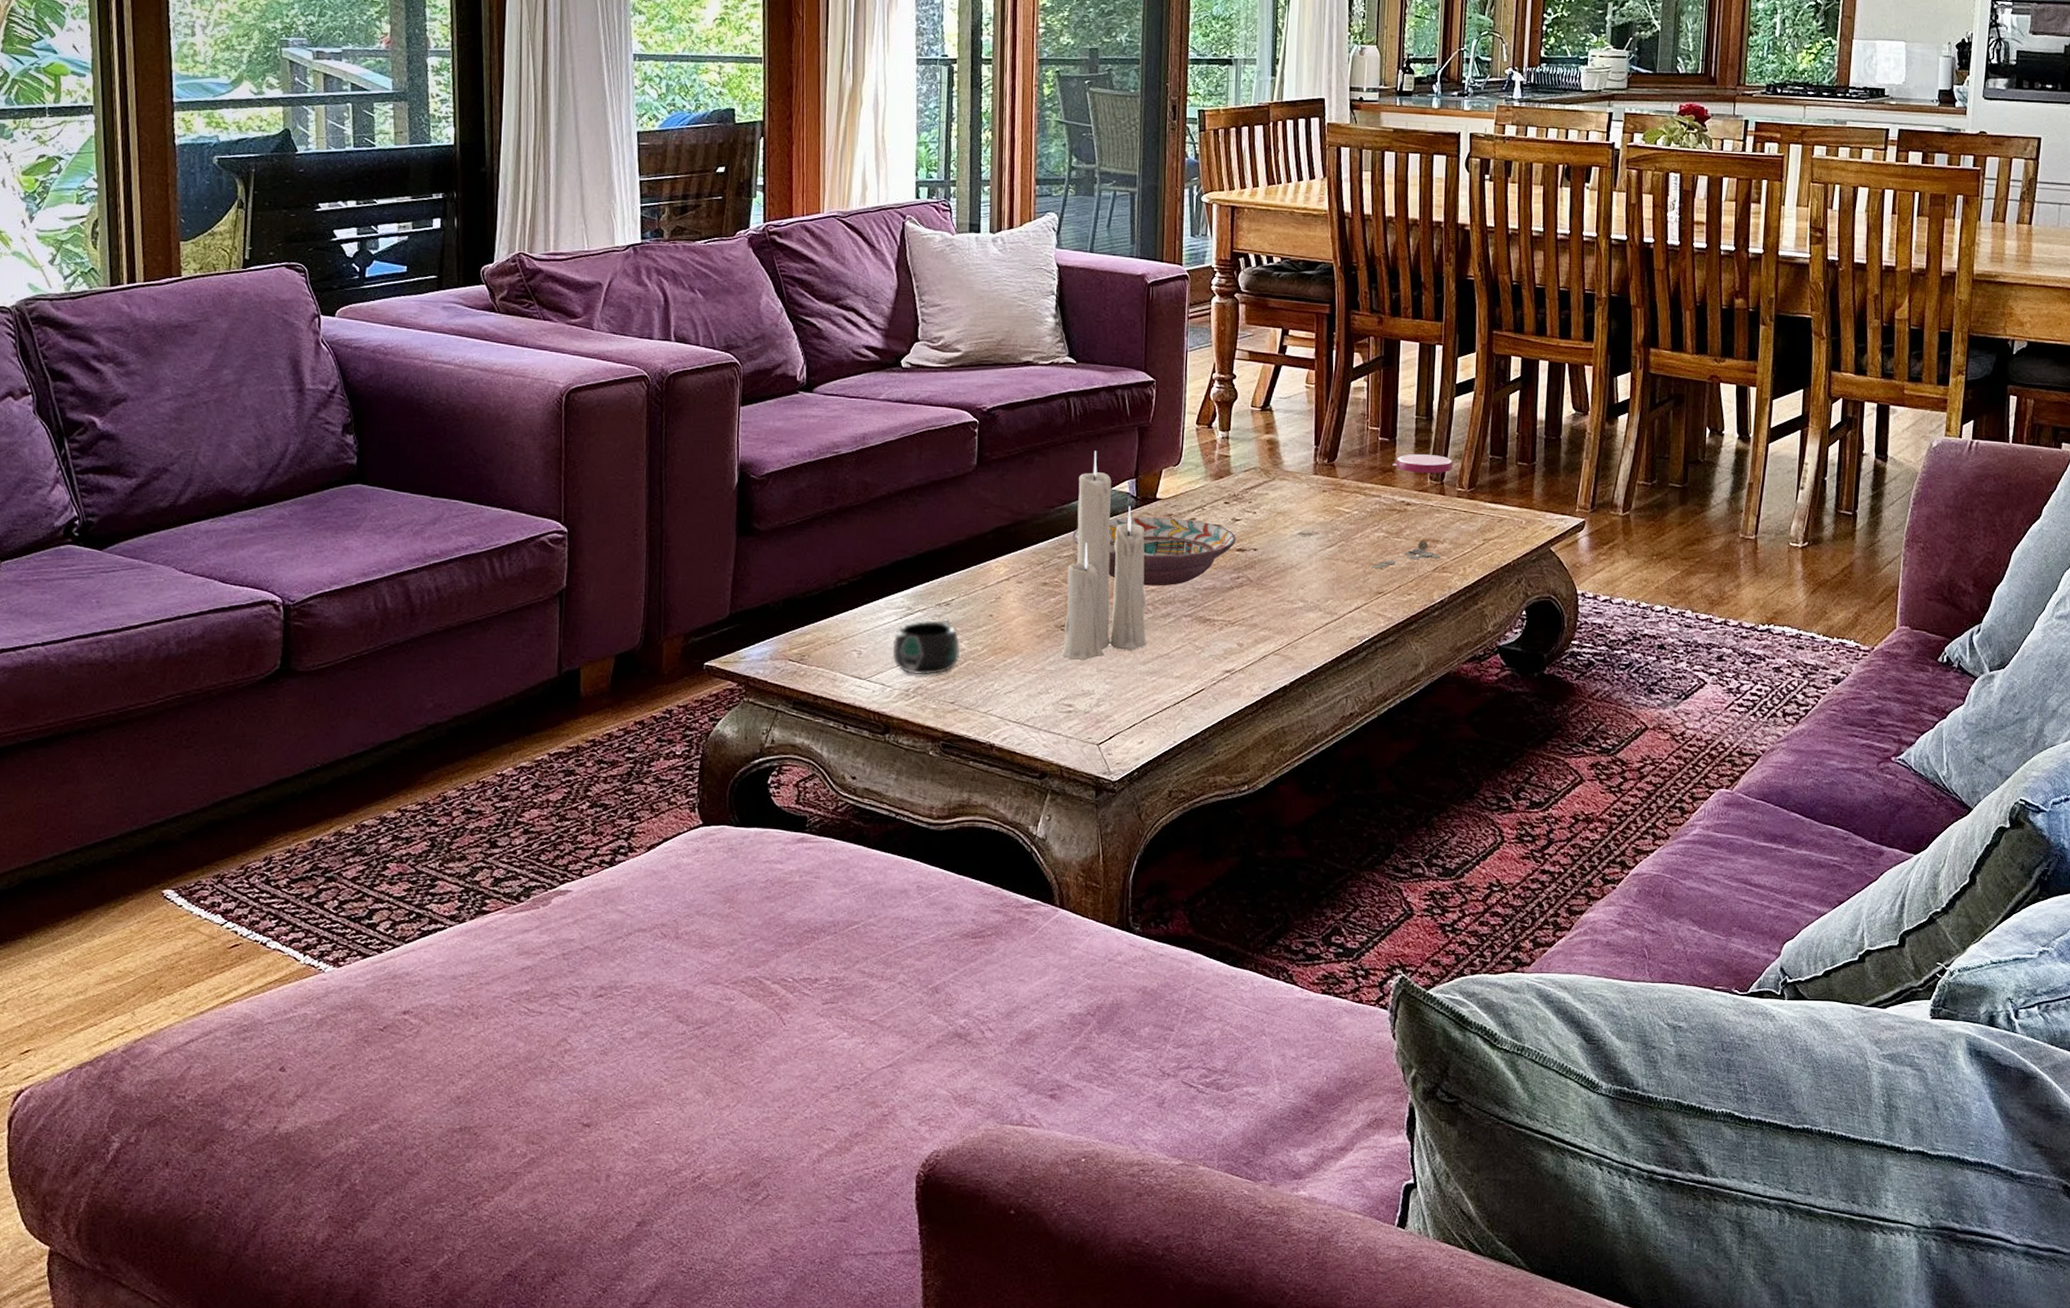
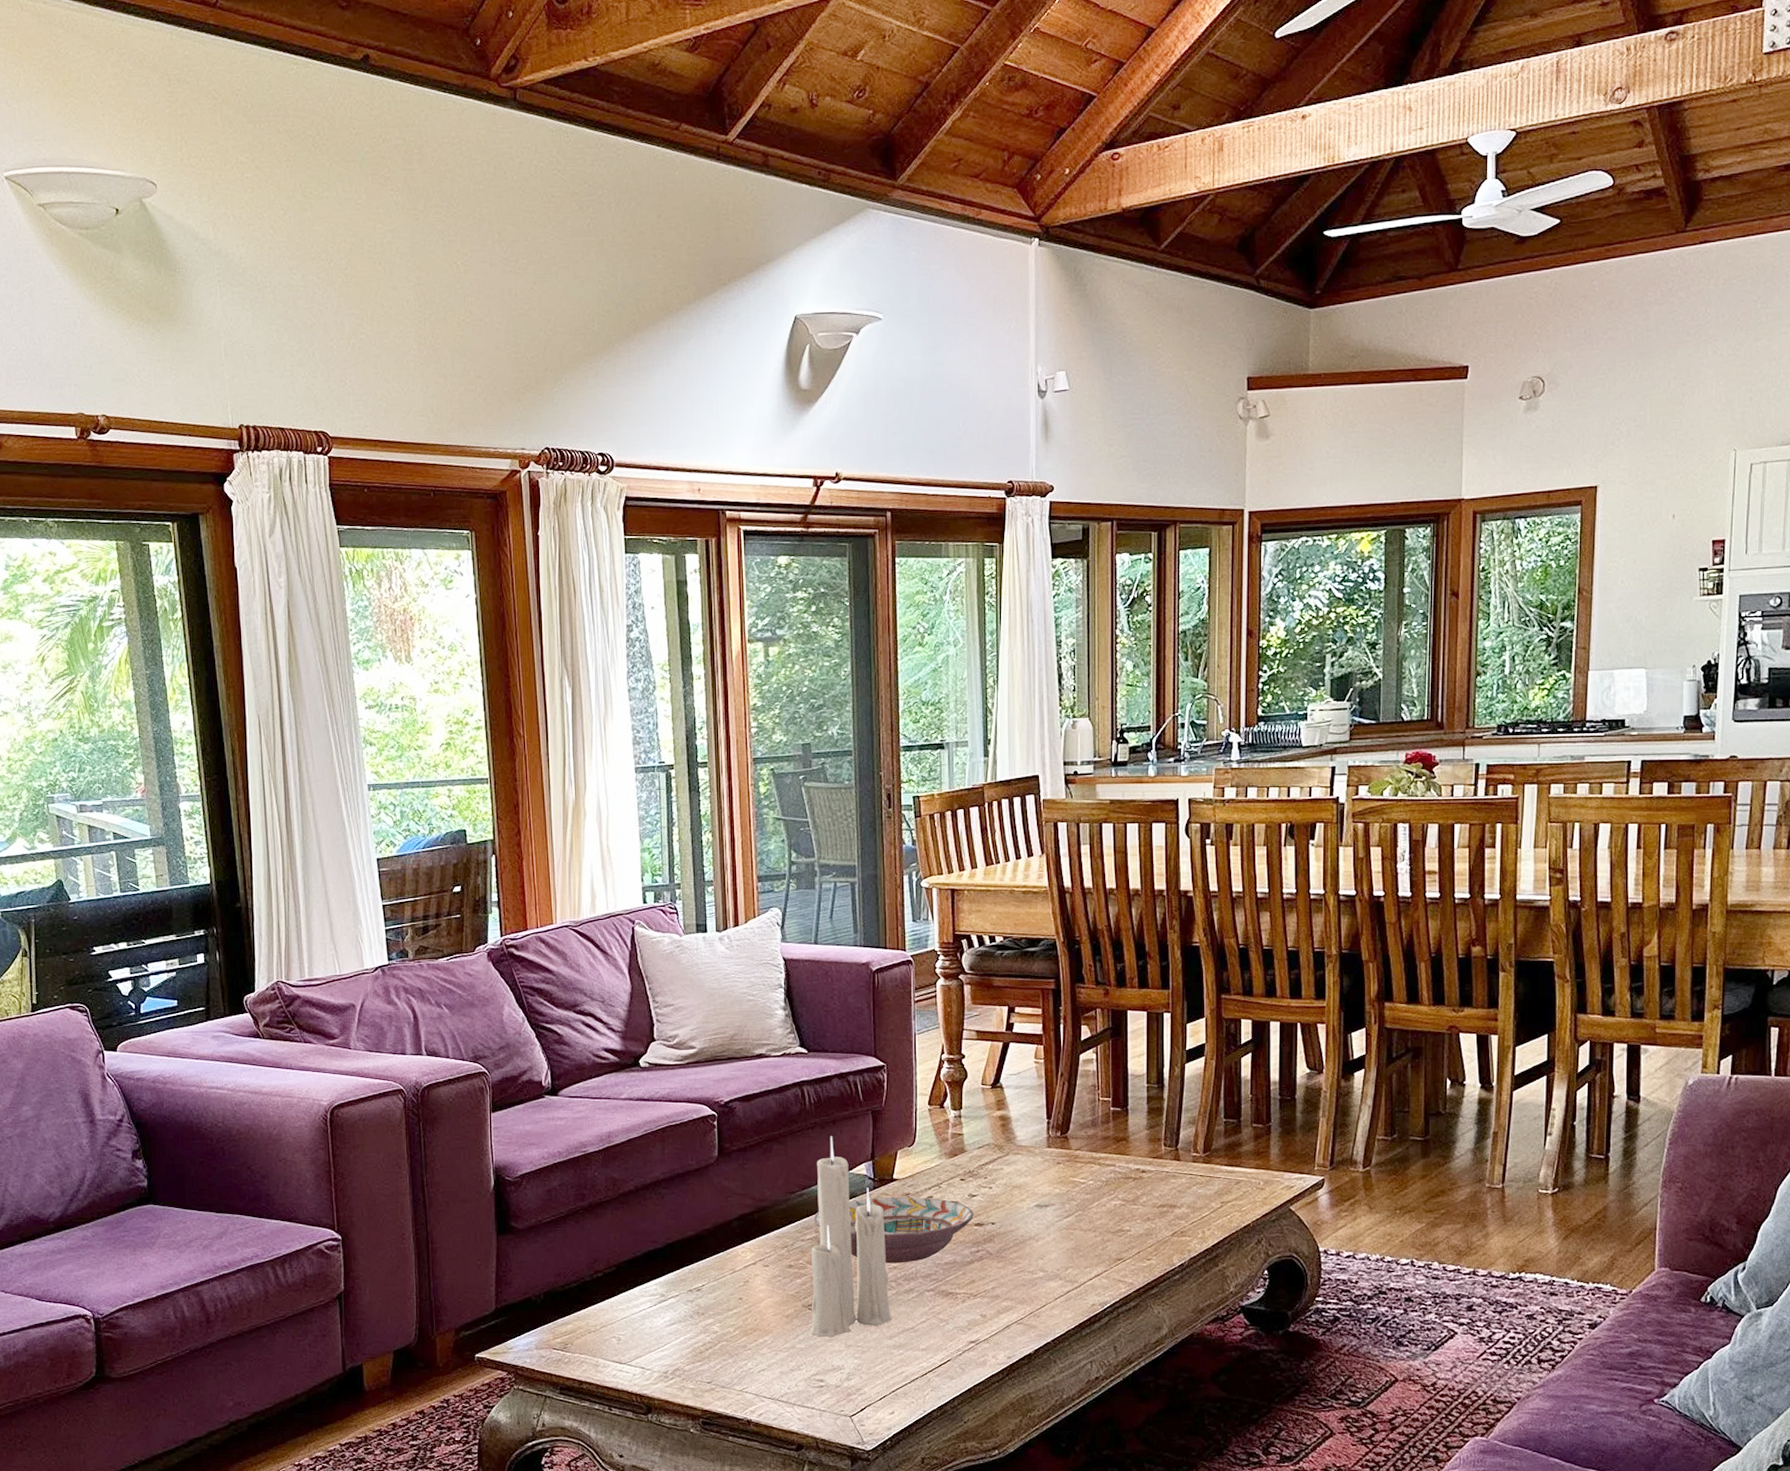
mug: present [892,619,961,676] -> none [649,1304,714,1358]
jar: present [1372,453,1453,570] -> none [1110,1121,1187,1237]

